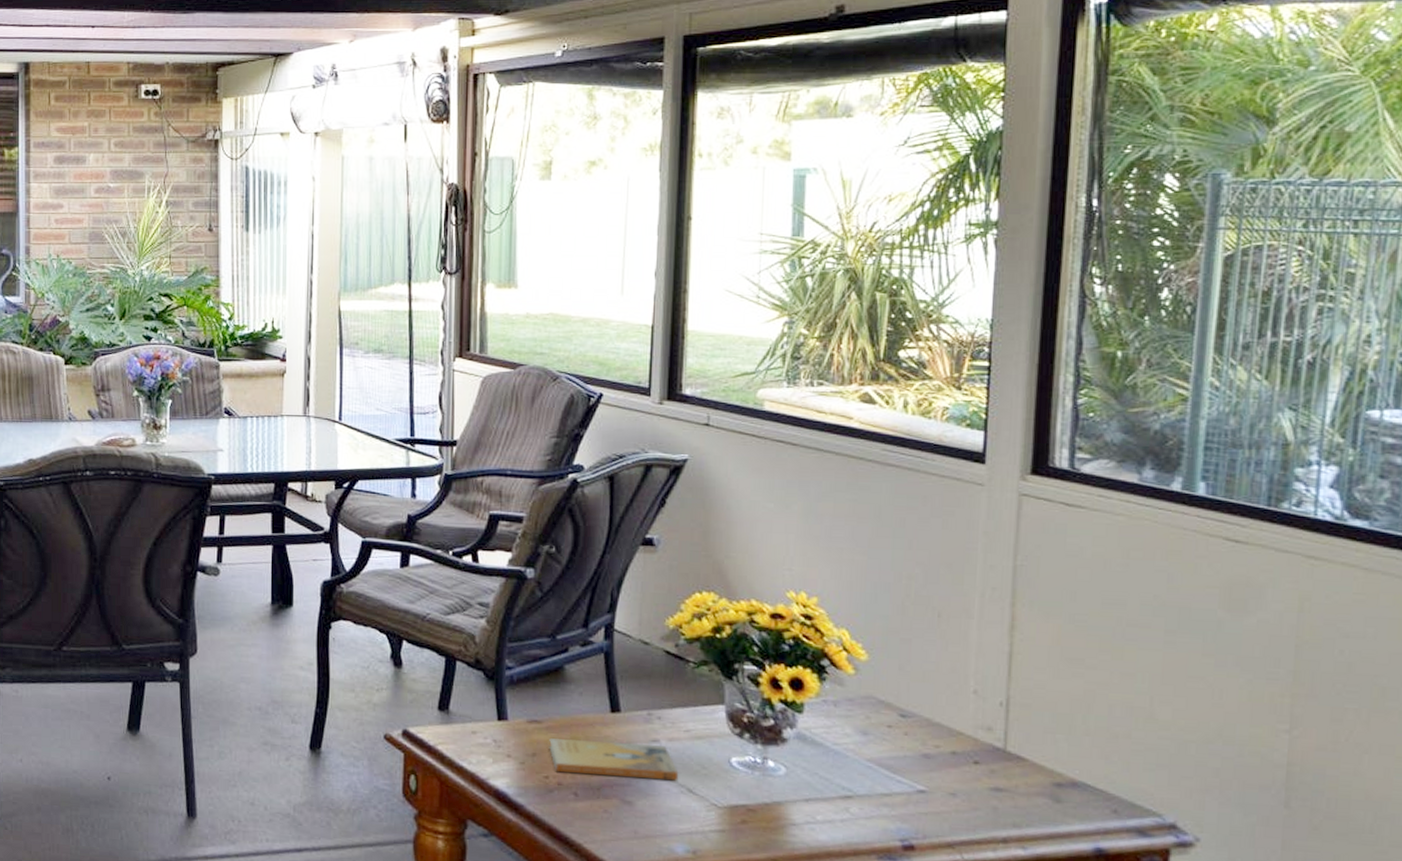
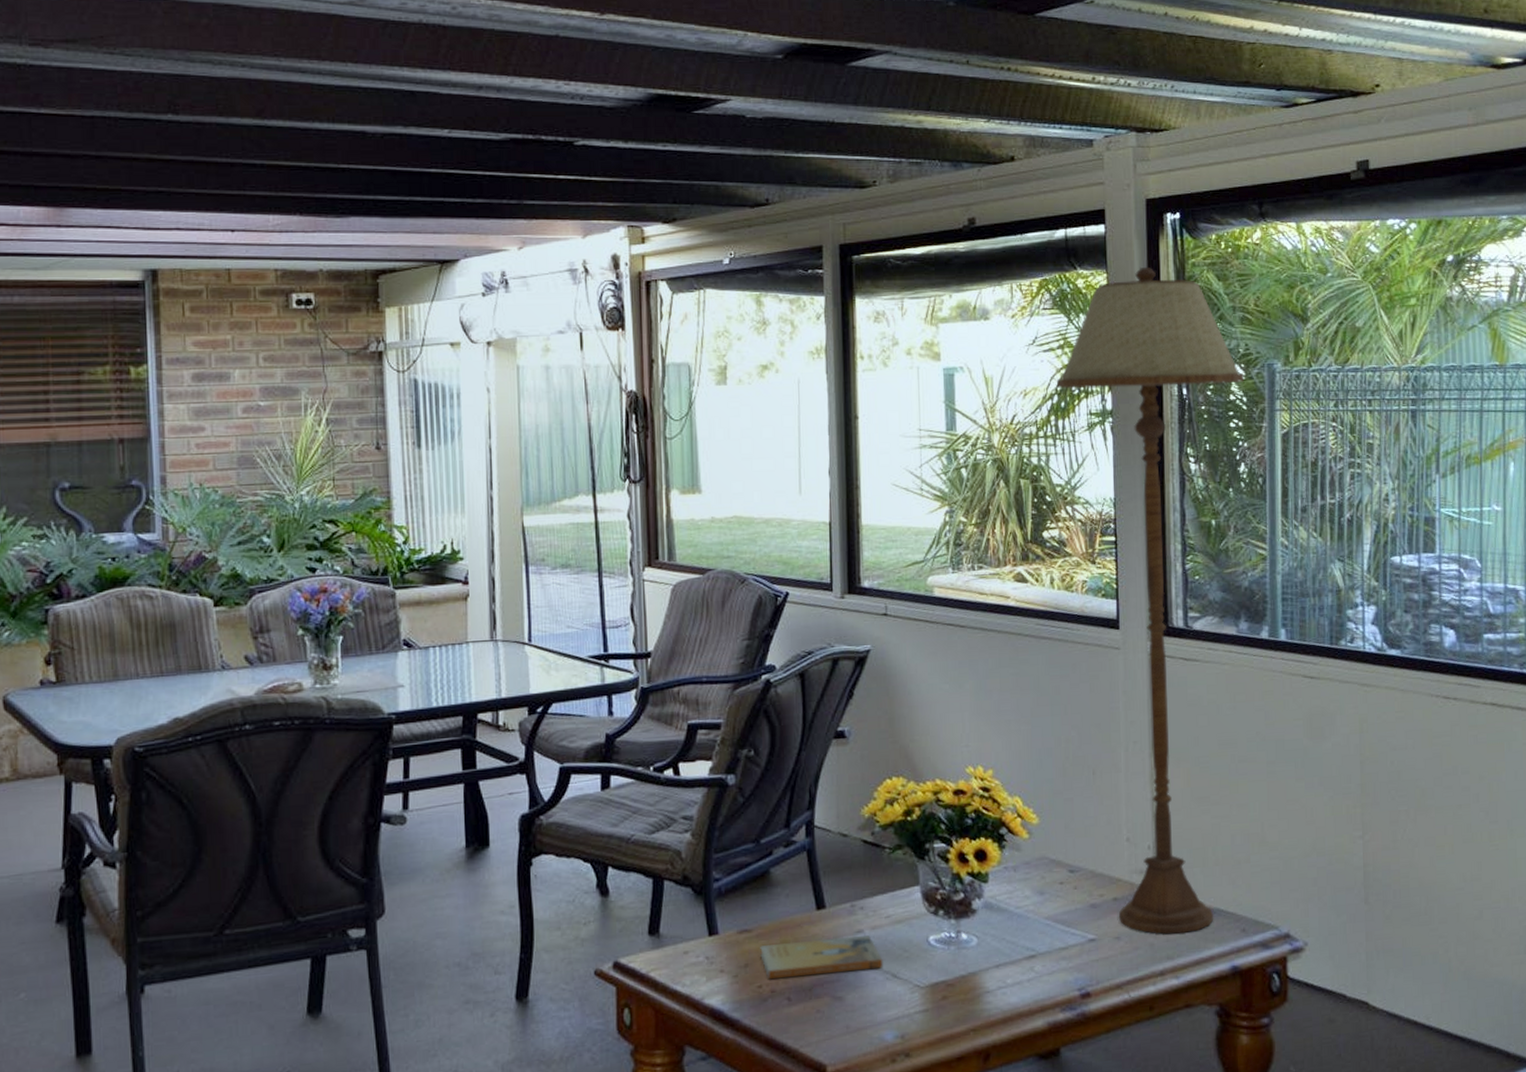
floor lamp: none [929,58,1179,803] -> present [1056,266,1245,935]

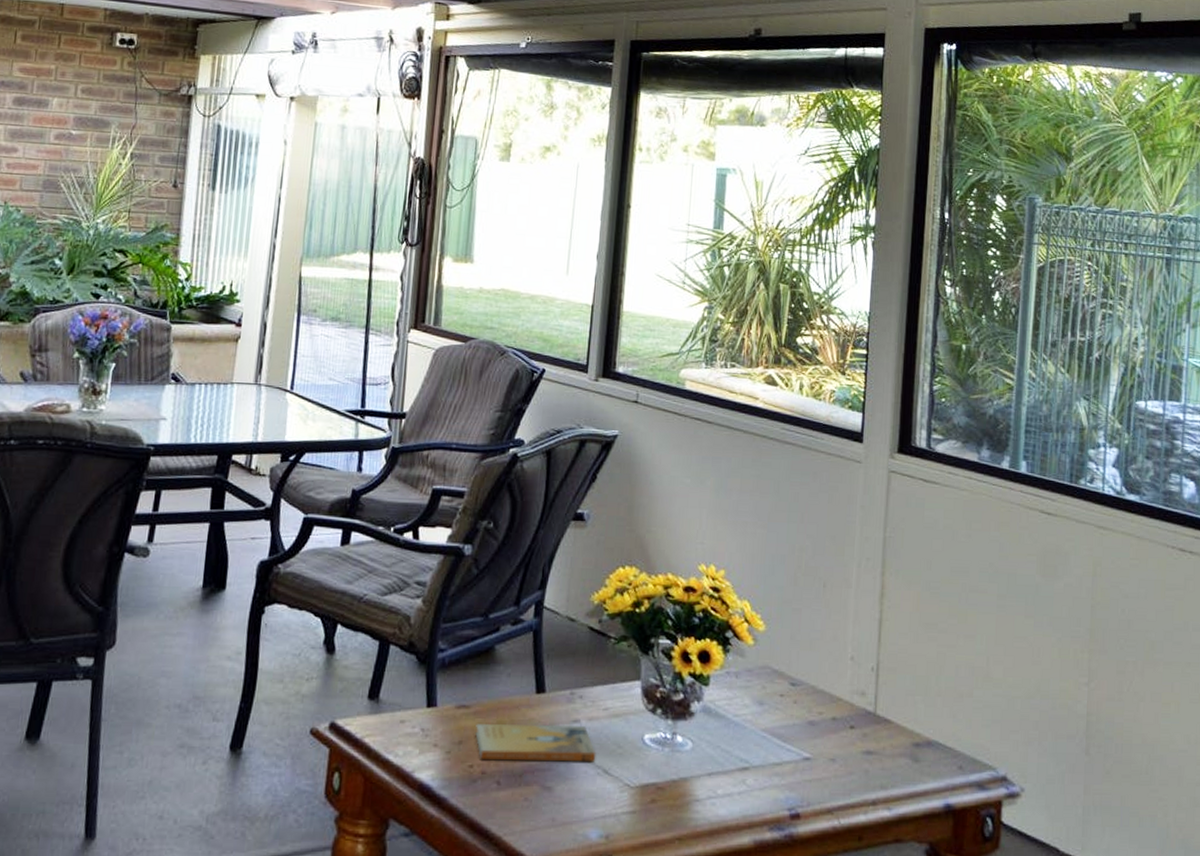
floor lamp: present [1056,266,1245,935] -> none [823,92,1006,764]

